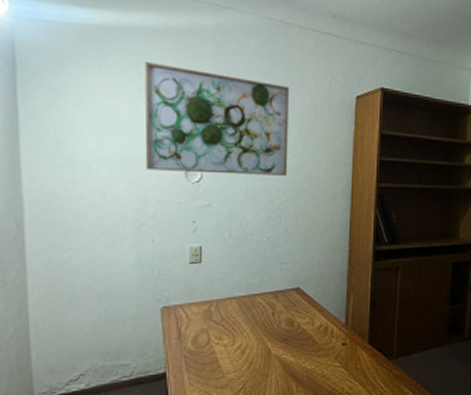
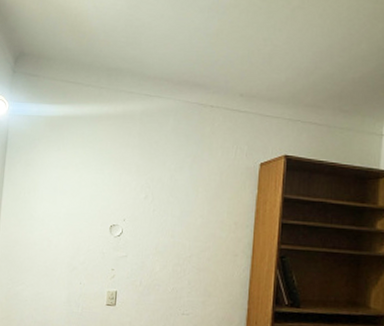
wall art: present [144,62,289,176] -> none [81,141,199,234]

